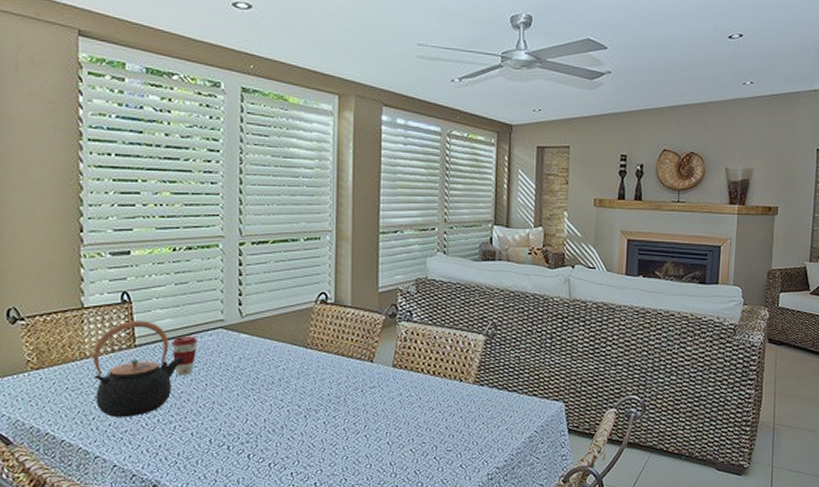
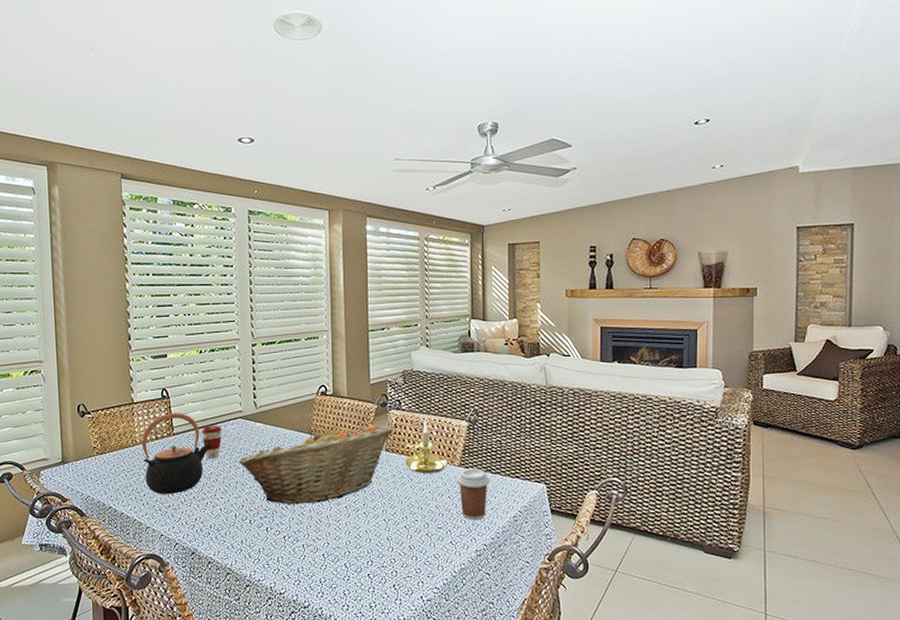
fruit basket: none [217,338,403,427] -> present [238,425,394,504]
candle holder: none [414,333,461,391] -> present [405,419,448,473]
coffee cup: none [470,386,507,441] -> present [457,469,491,520]

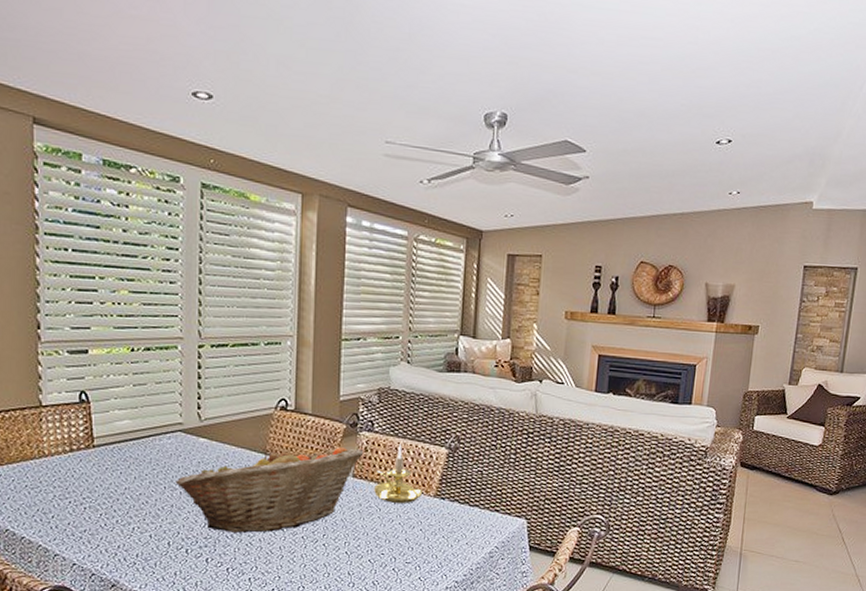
teapot: present [141,413,213,494] -> none [51,421,144,517]
coffee cup: present [201,425,222,459] -> none [129,438,156,477]
coffee cup: present [457,469,491,520] -> none [431,500,468,555]

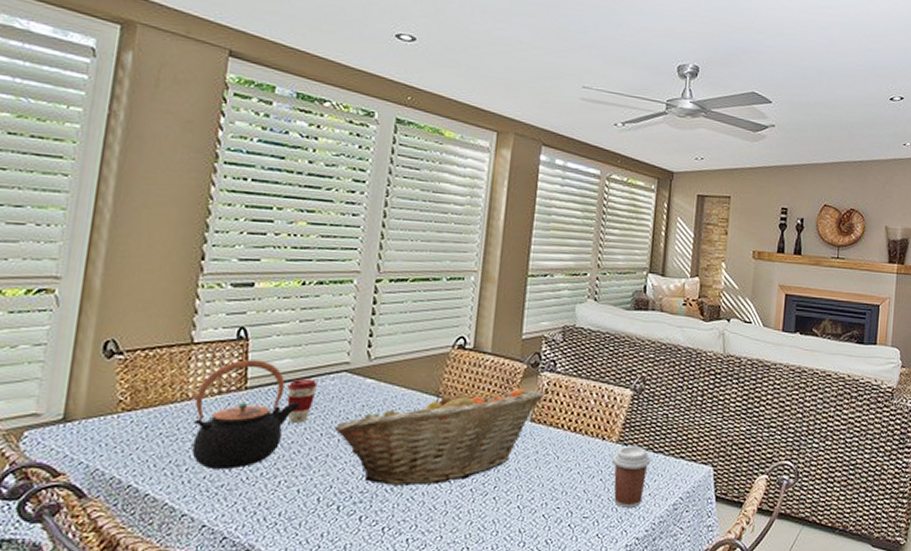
teapot: none [51,421,144,517] -> present [191,359,301,469]
coffee cup: none [129,438,156,477] -> present [287,378,318,423]
candle holder: present [374,444,422,503] -> none [553,385,604,450]
coffee cup: none [431,500,468,555] -> present [612,446,652,507]

